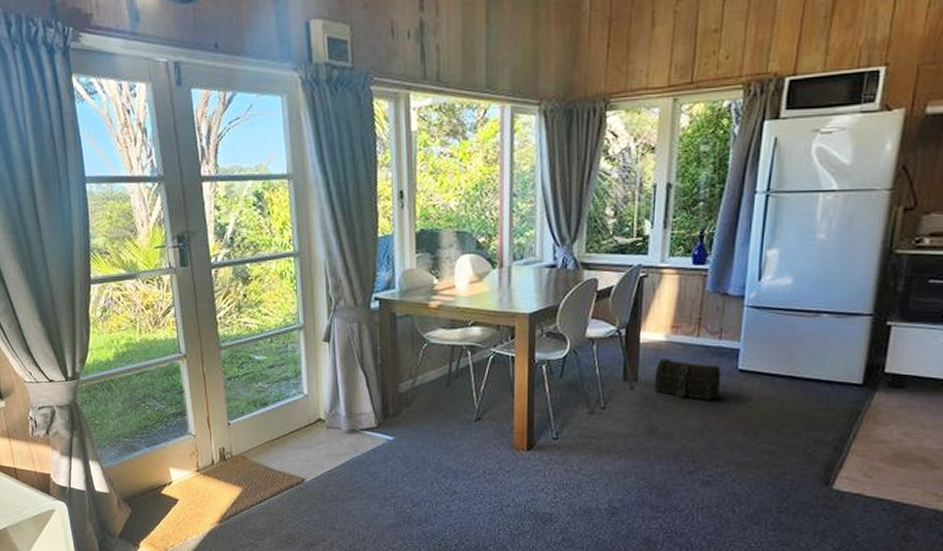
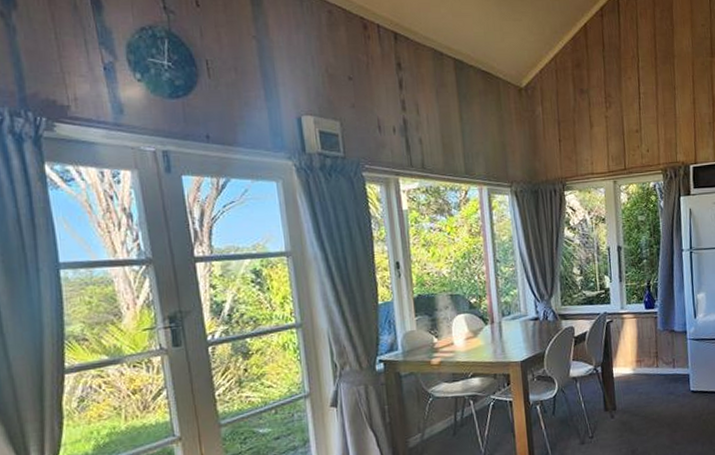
treasure chest: present [655,359,722,401] -> none [629,388,680,420]

